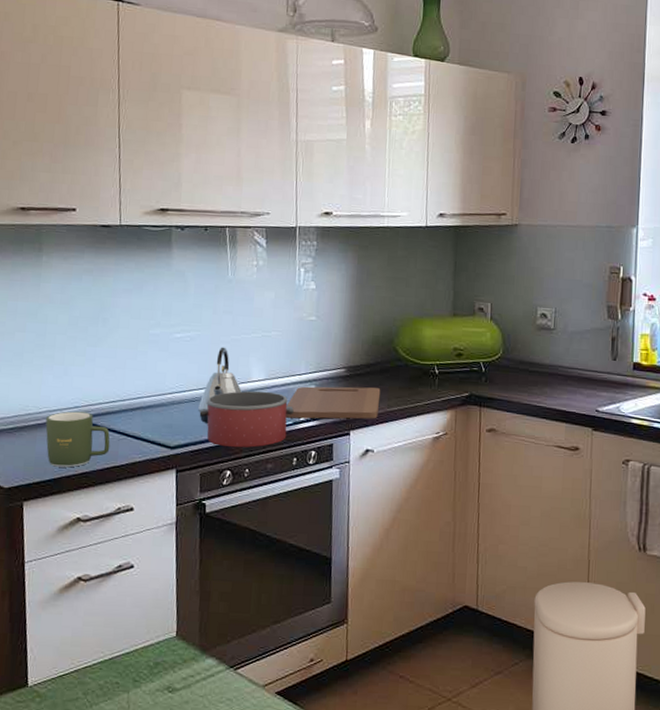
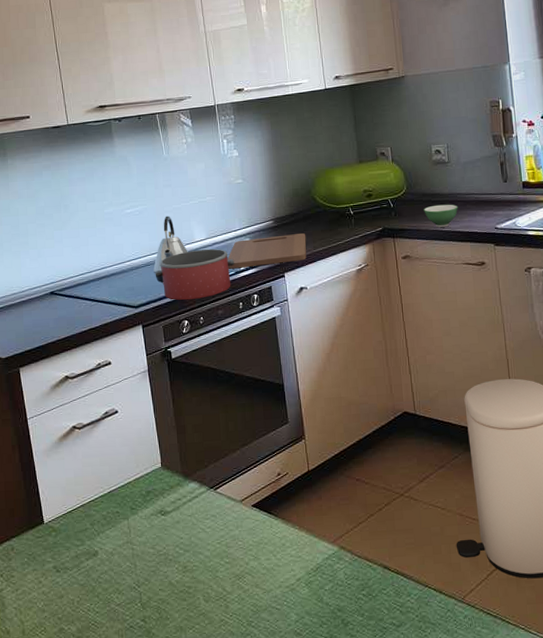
mug: present [45,411,110,468] -> none [29,286,85,336]
bowl: none [518,375,558,402] -> present [423,204,458,228]

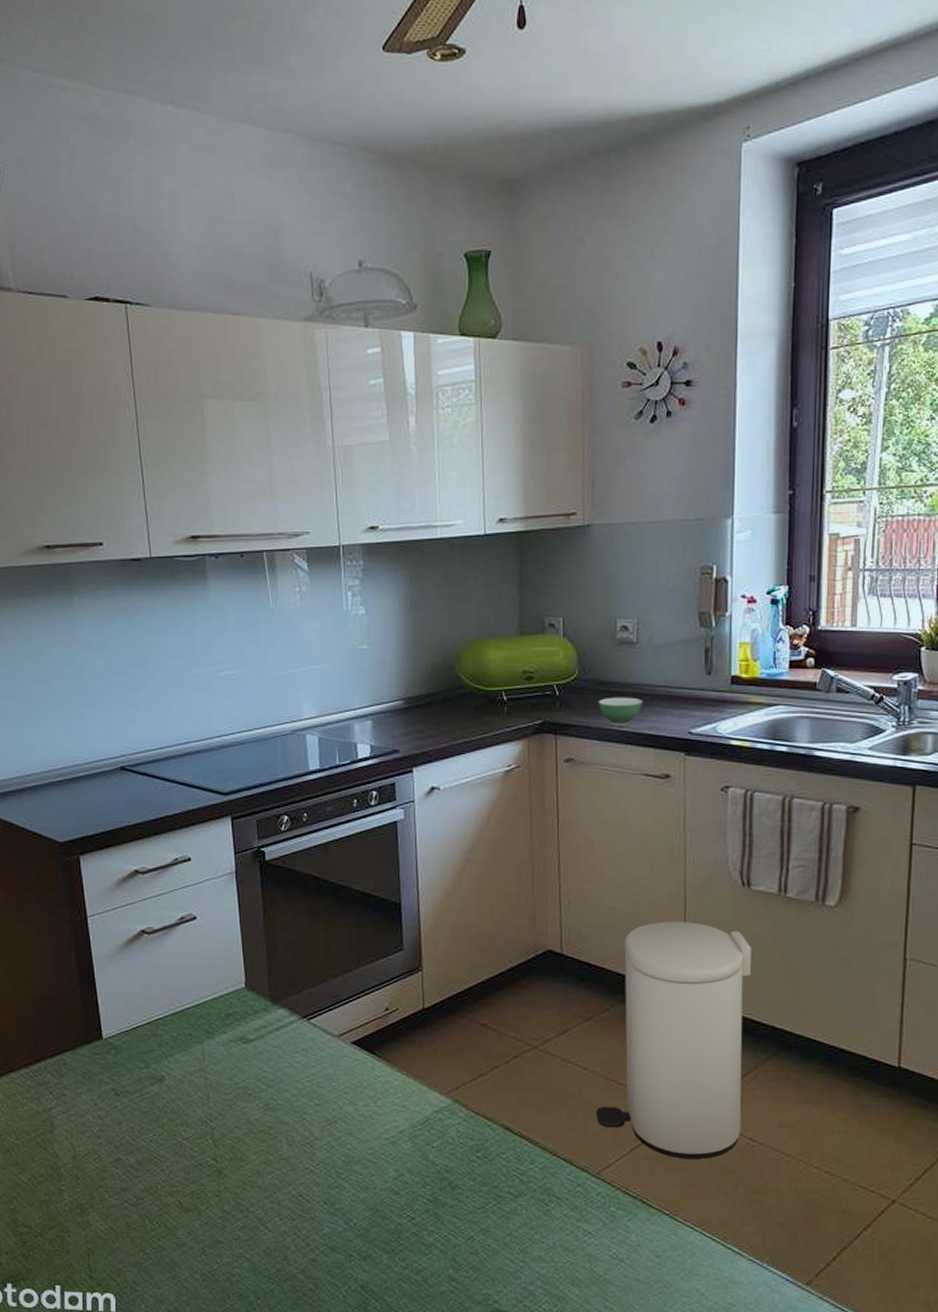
kettle: present [153,215,188,283] -> none [249,683,294,766]
cooking pot: present [155,248,234,301] -> none [250,729,350,791]
cutting board: present [227,233,307,269] -> none [342,719,444,757]

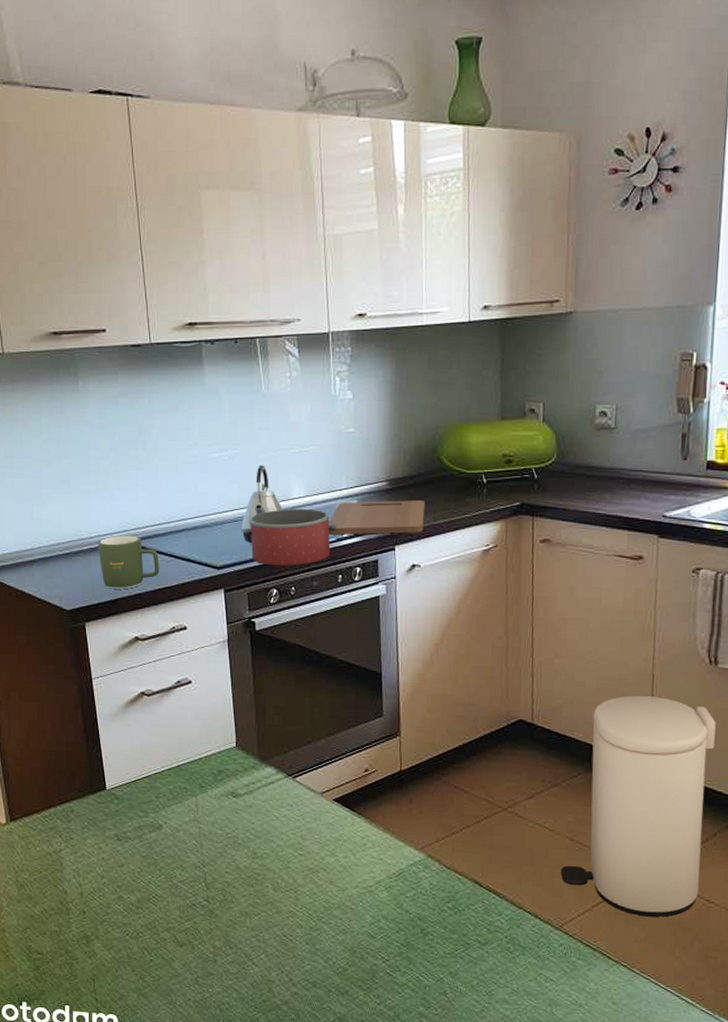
mug: none [94,760,161,819] -> present [98,535,160,590]
kettle: none [249,683,294,766] -> present [241,464,283,543]
cooking pot: none [250,729,350,791] -> present [242,508,336,567]
cutting board: none [342,719,444,757] -> present [328,500,426,535]
bowl: present [598,697,643,726] -> none [575,480,619,509]

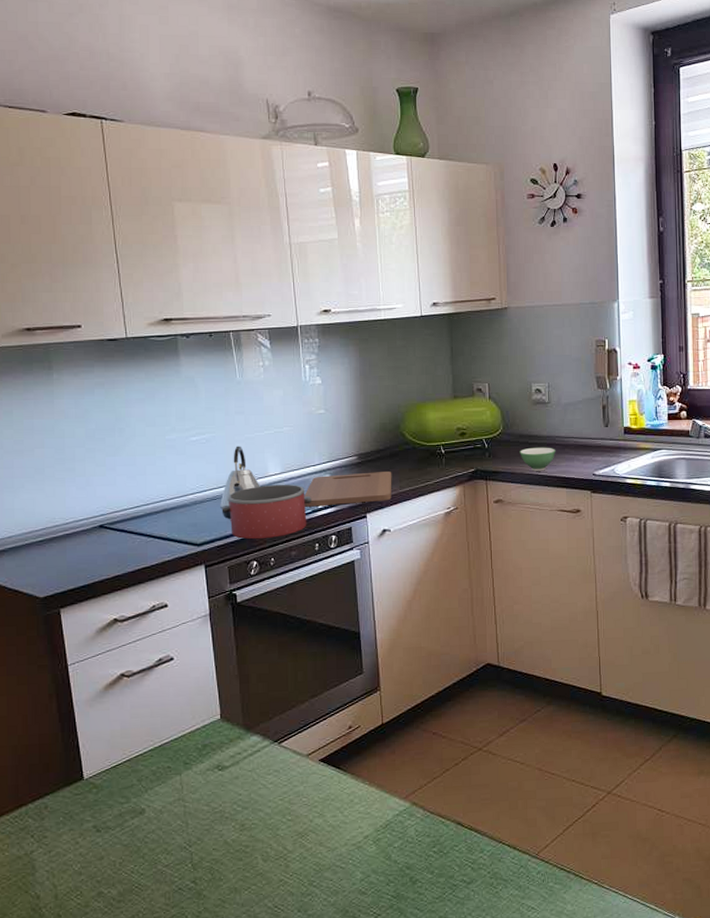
mug: present [98,535,160,590] -> none [74,519,139,573]
pedal bin: present [560,695,716,918] -> none [533,630,652,834]
bowl: none [575,480,619,509] -> present [520,447,556,471]

